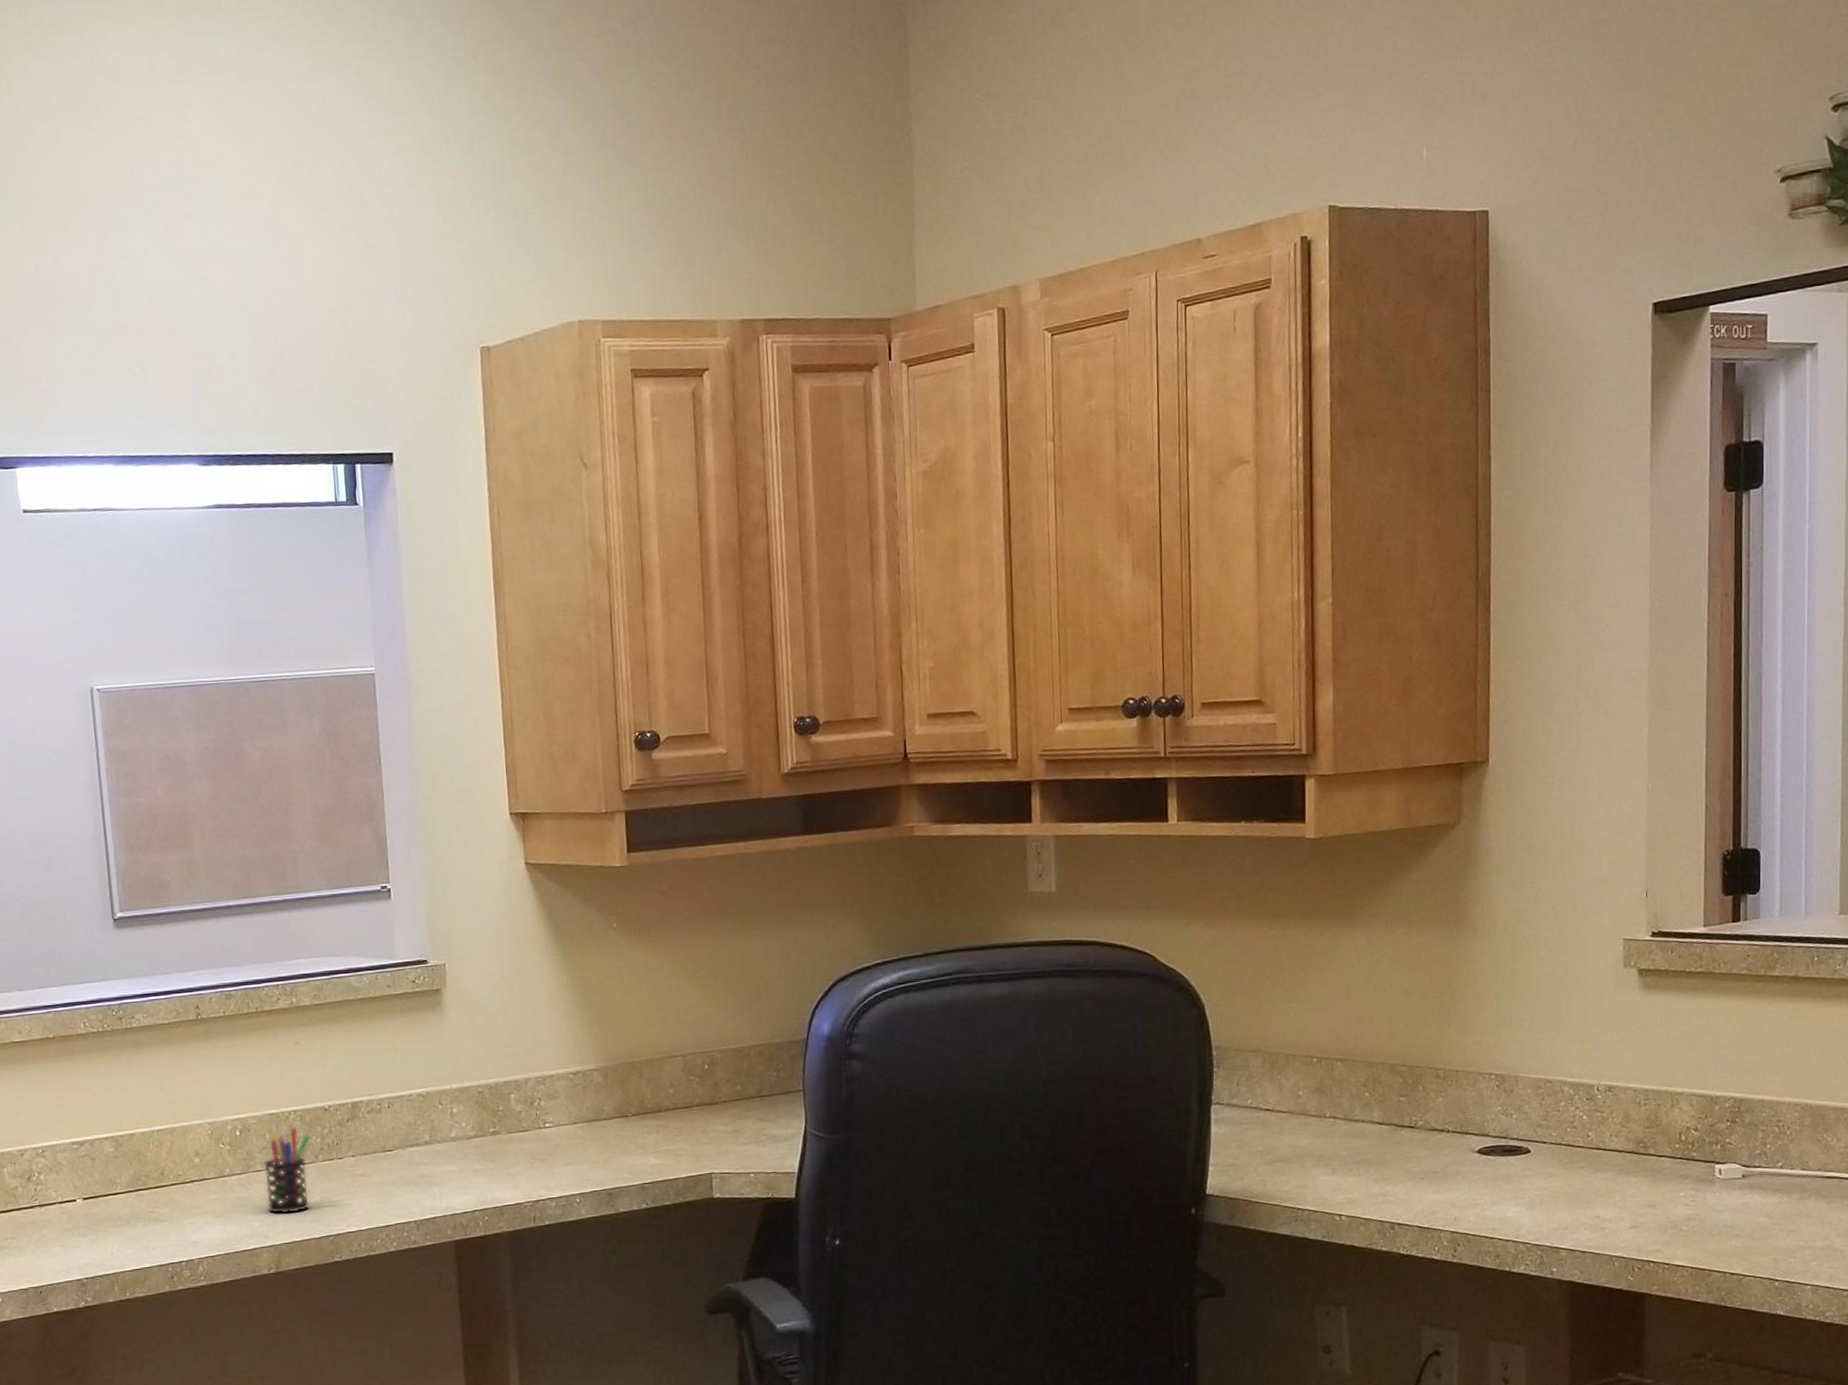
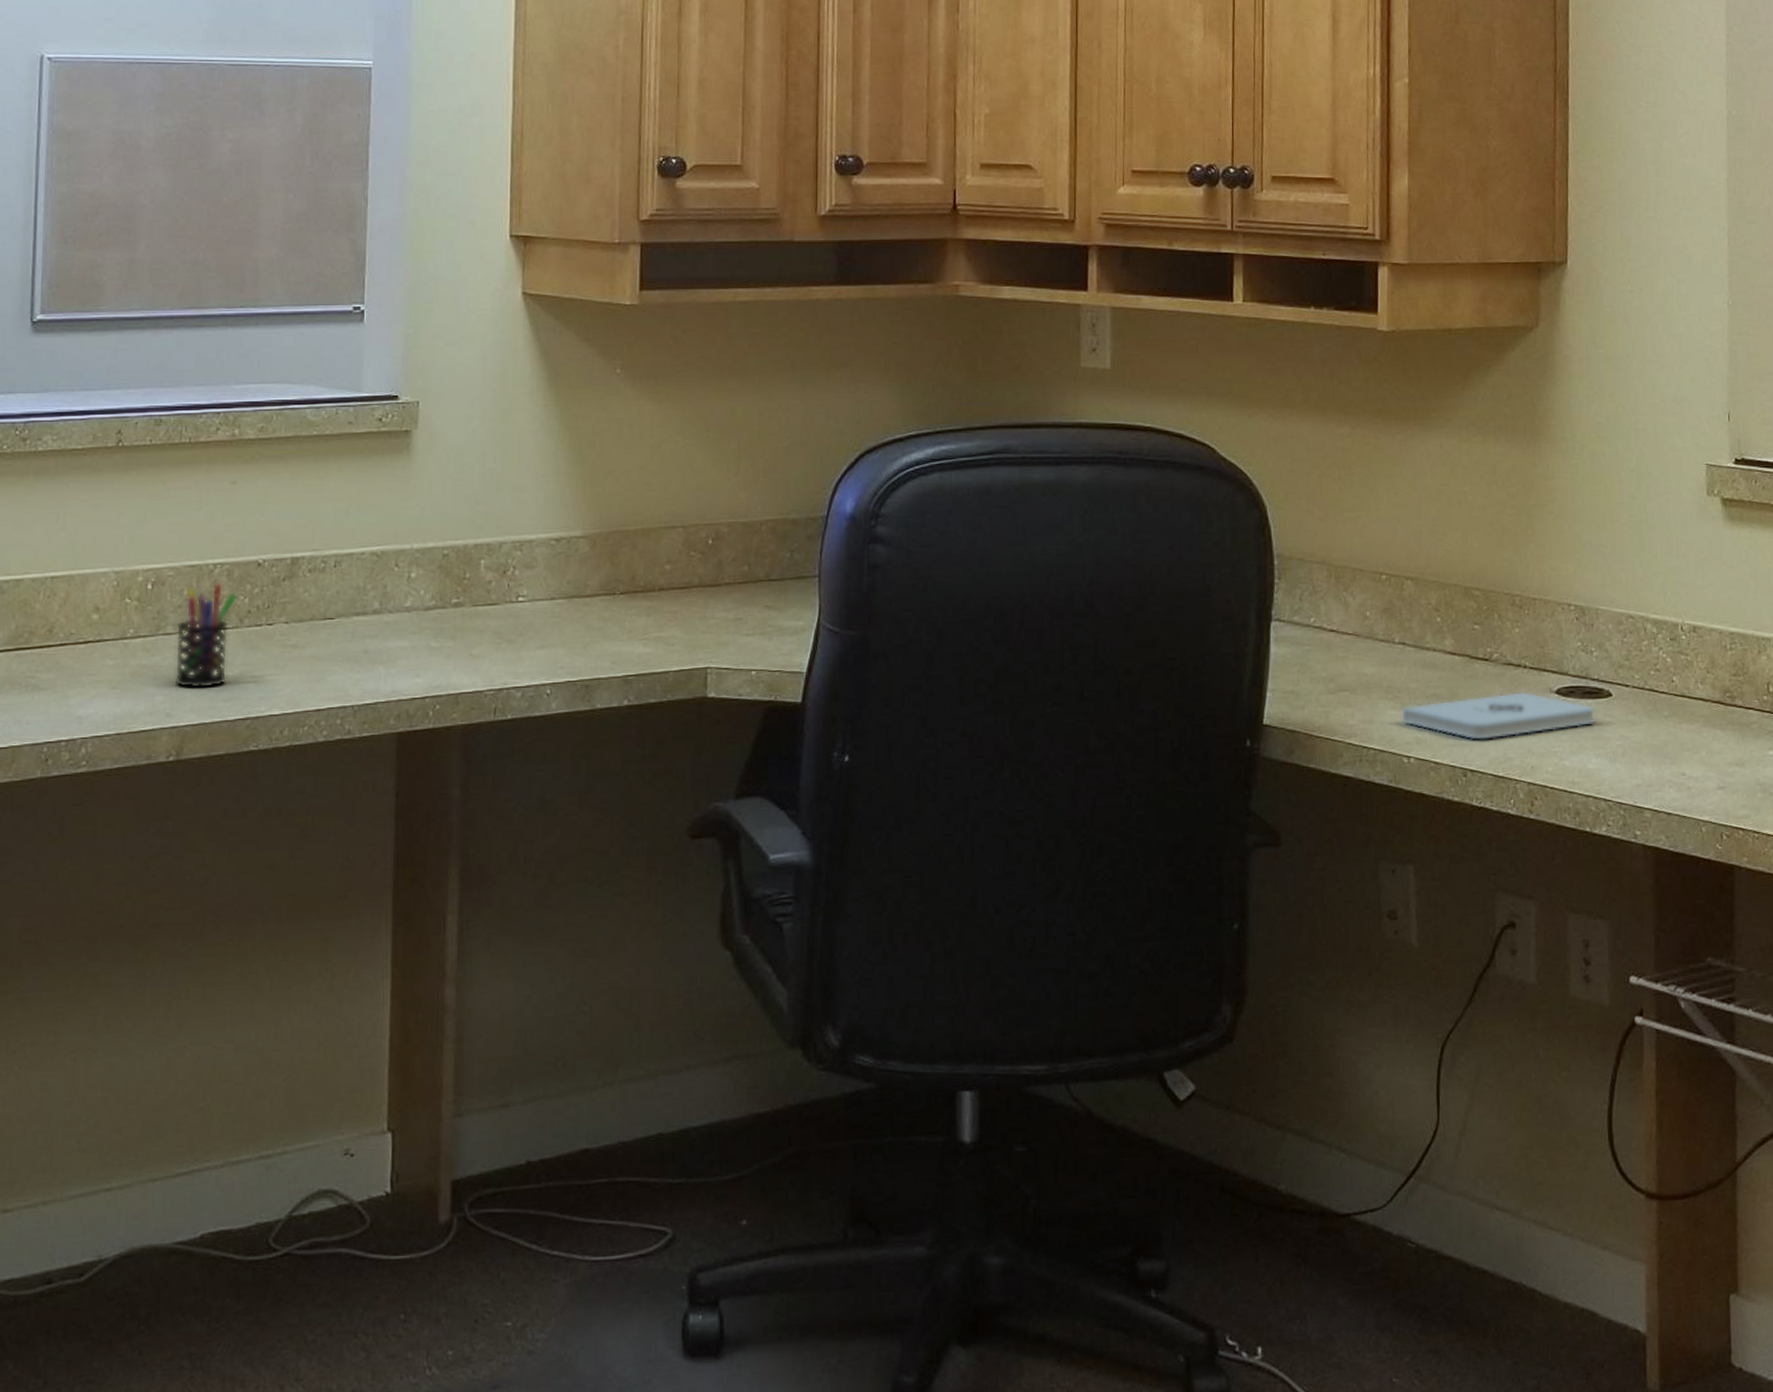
notepad: none [1334,1152,1515,1198] -> present [1403,691,1596,741]

